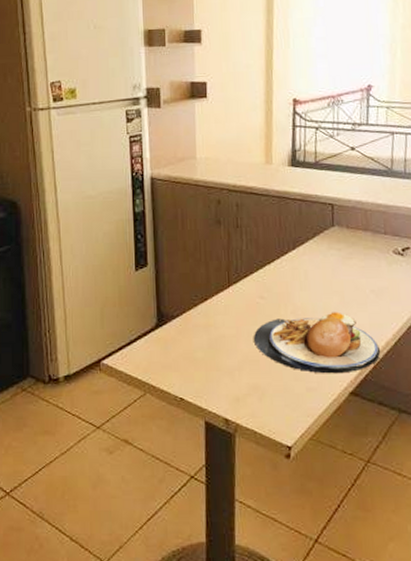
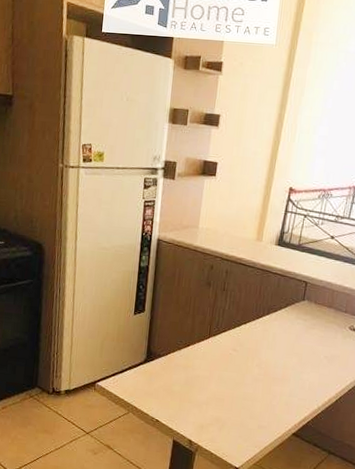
plate: present [254,312,380,374] -> none [222,368,323,418]

